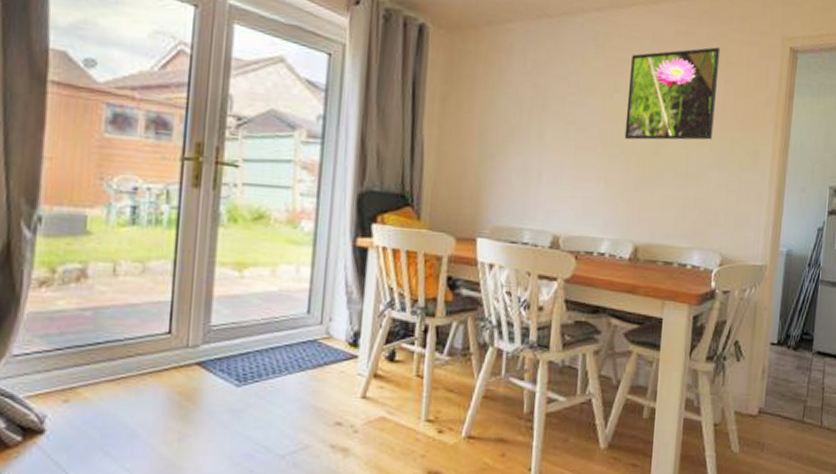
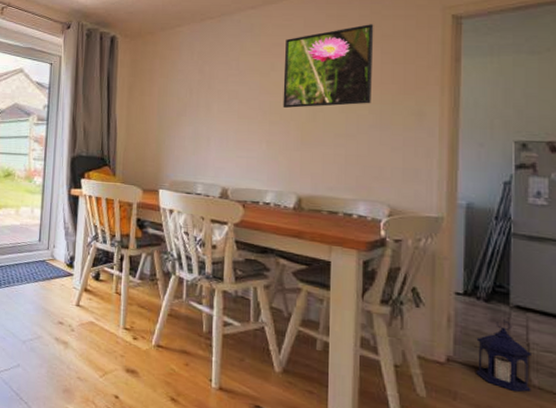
lantern: none [781,366,825,436] -> present [476,320,531,392]

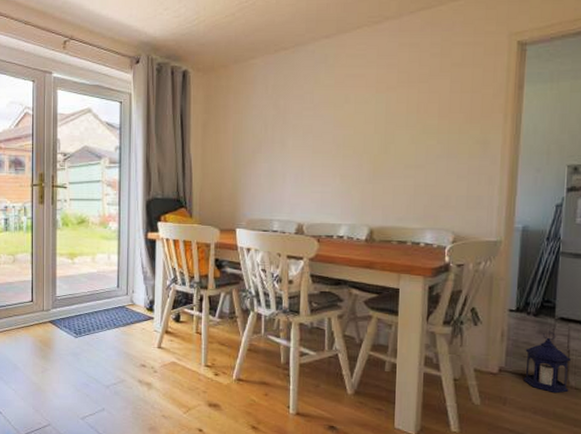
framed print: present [283,24,374,109] -> none [356,52,444,142]

